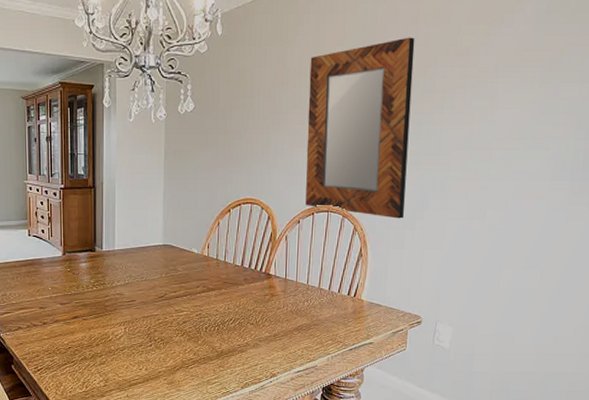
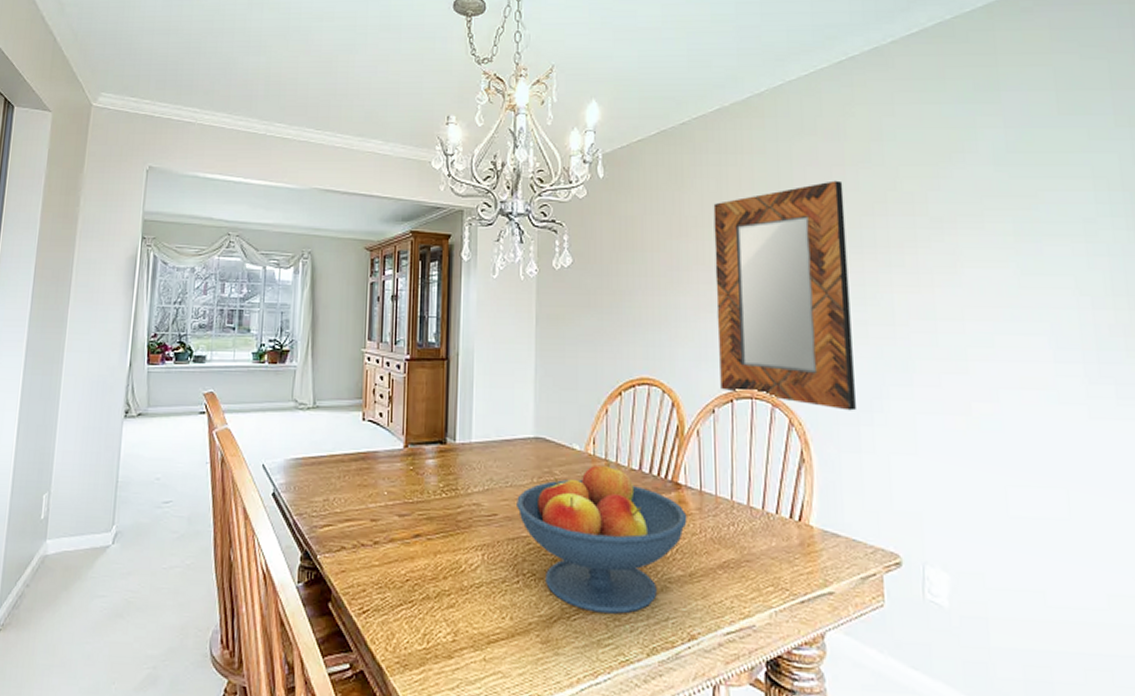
fruit bowl: none [150,260,275,363] -> present [517,461,687,614]

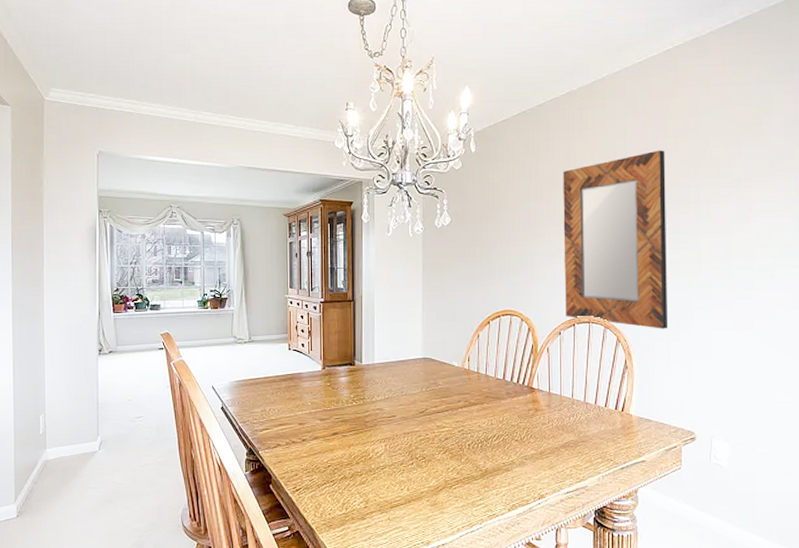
fruit bowl: present [517,461,687,614] -> none [410,374,539,483]

